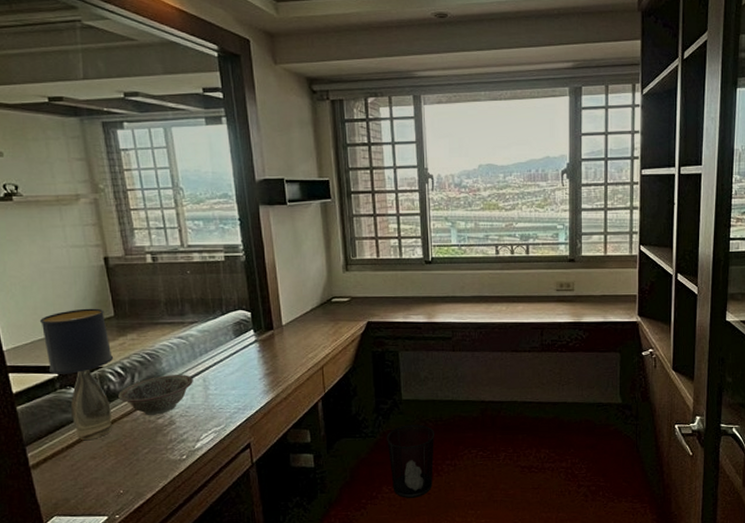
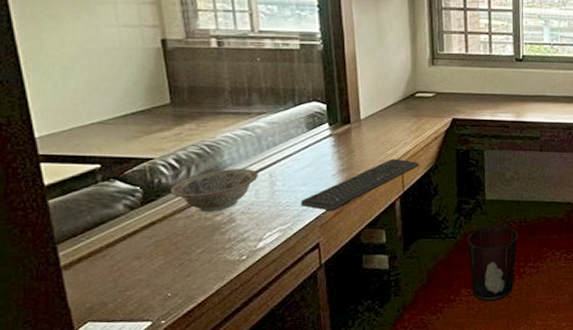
table lamp: present [39,308,114,441] -> none [80,94,168,239]
computer keyboard: none [231,361,338,413] -> present [300,158,419,211]

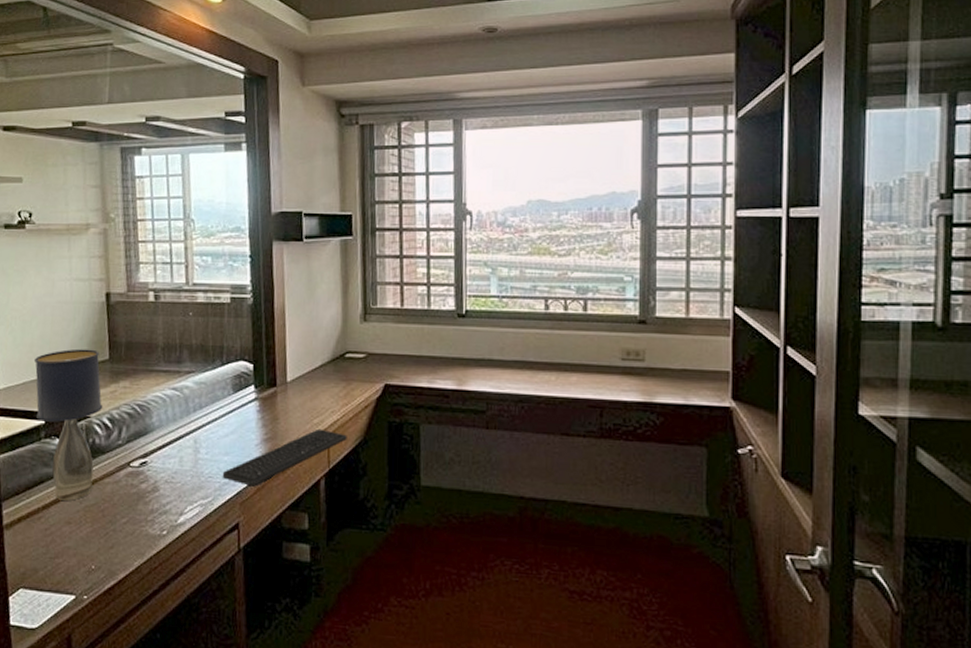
table lamp: none [80,94,168,239] -> present [33,348,103,502]
decorative bowl: present [171,169,258,212] -> none [102,432,183,478]
waste bin: present [468,225,519,301] -> none [399,518,460,617]

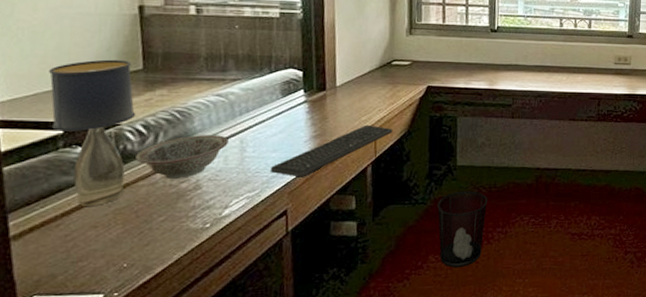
decorative bowl: none [102,432,183,478] -> present [135,135,229,179]
waste bin: none [399,518,460,617] -> present [437,191,488,268]

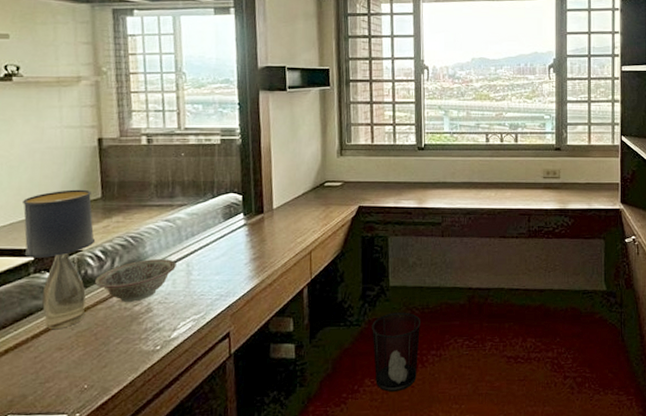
computer keyboard: present [270,124,393,177] -> none [213,246,327,300]

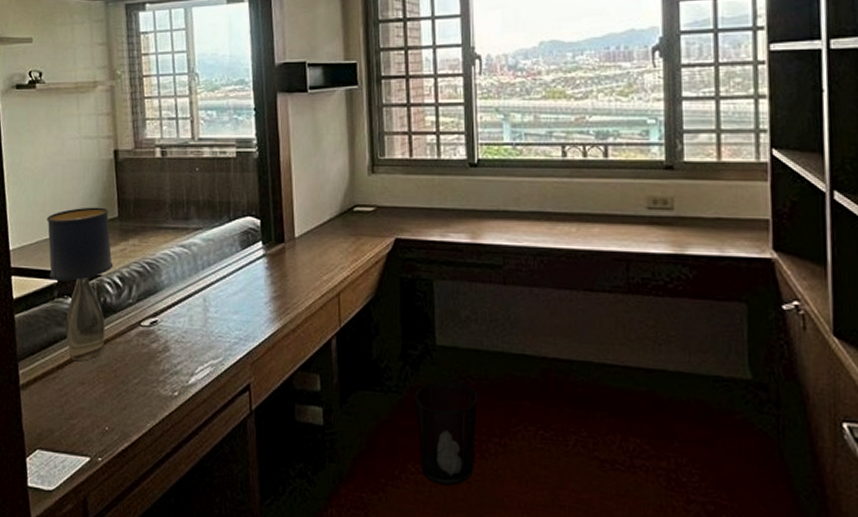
decorative bowl: present [95,259,176,302] -> none [114,290,193,338]

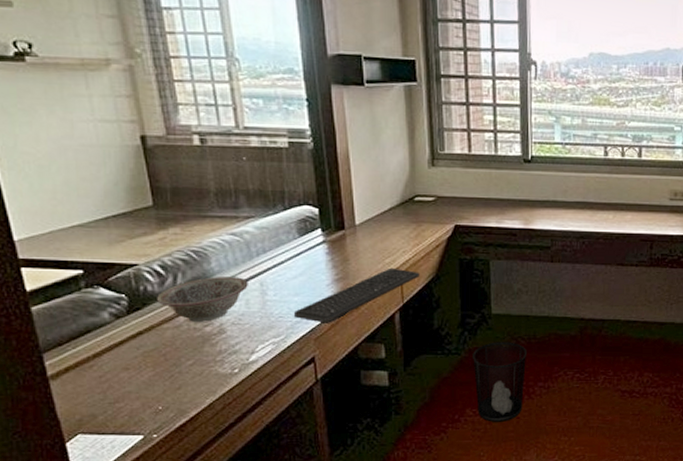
table lamp: present [46,207,114,362] -> none [59,195,152,349]
decorative bowl: none [114,290,193,338] -> present [157,277,248,322]
computer keyboard: none [232,285,358,346] -> present [293,267,420,323]

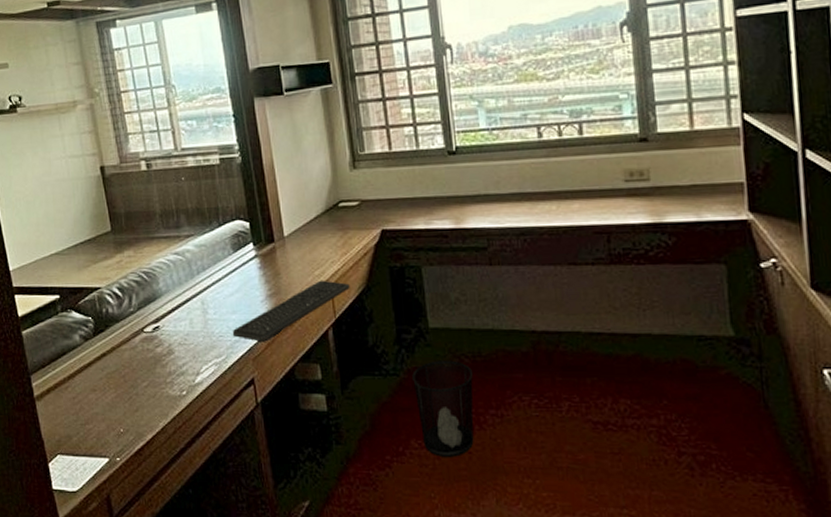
decorative bowl: present [157,277,248,322] -> none [116,296,191,343]

